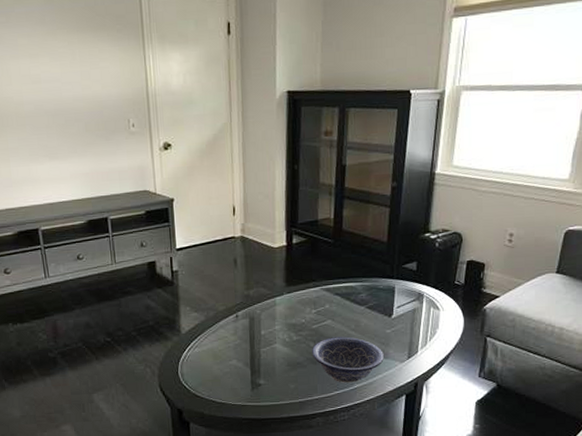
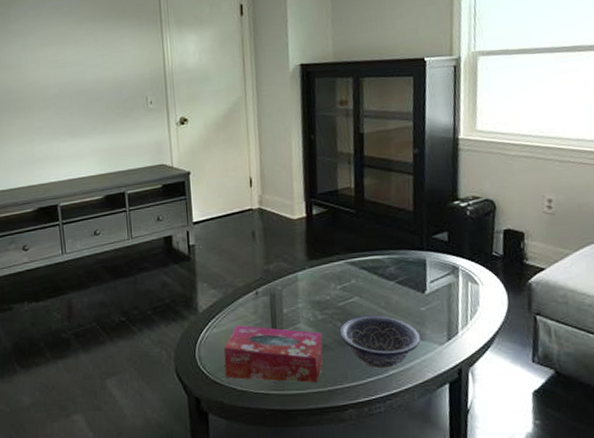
tissue box: none [204,345,297,395] -> present [223,325,323,383]

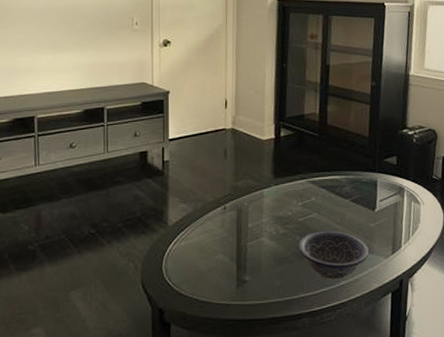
tissue box: present [223,325,323,383] -> none [189,238,283,293]

